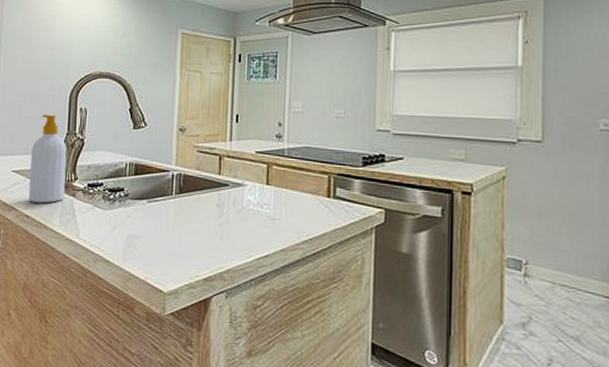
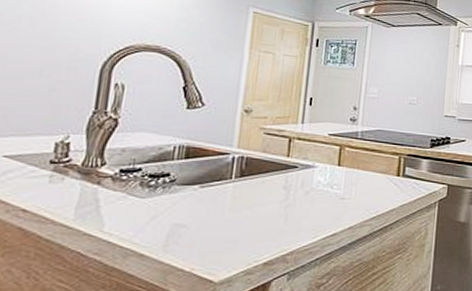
soap bottle: present [28,115,67,203] -> none [28,89,93,194]

